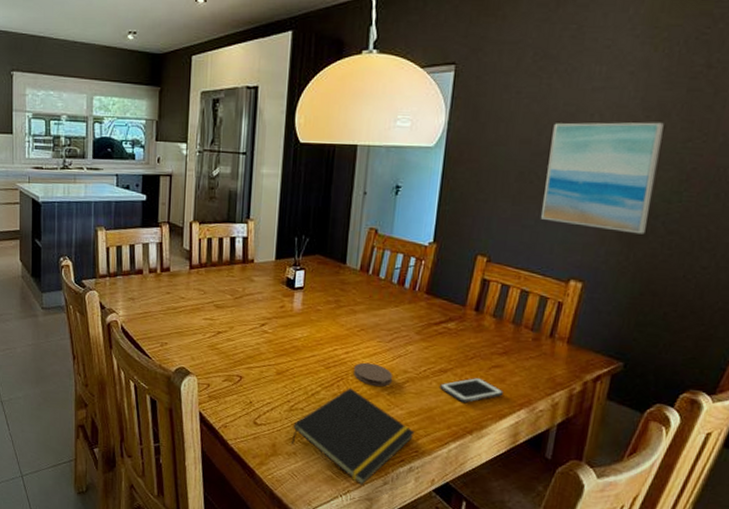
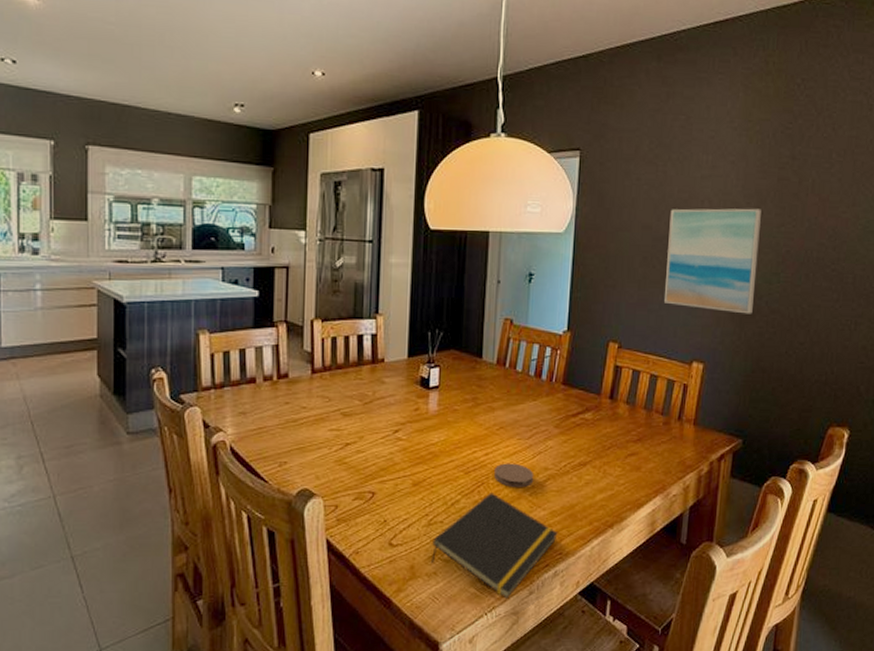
cell phone: present [440,378,504,403] -> none [580,468,640,495]

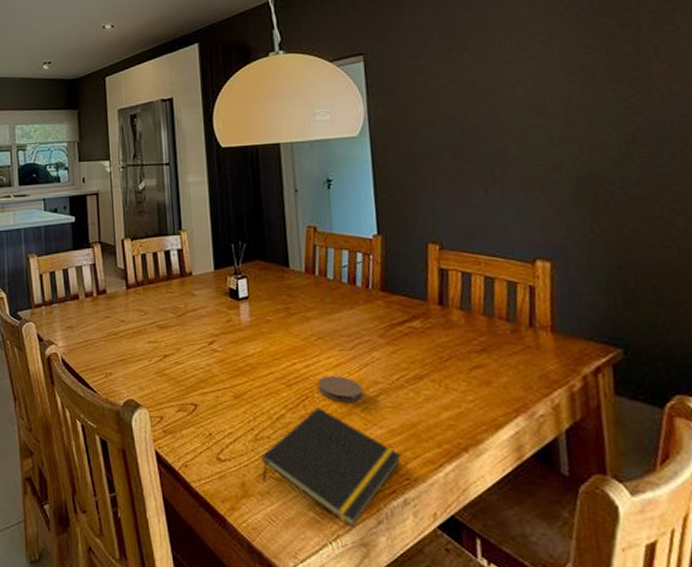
wall art: present [665,208,761,314] -> none [476,85,604,203]

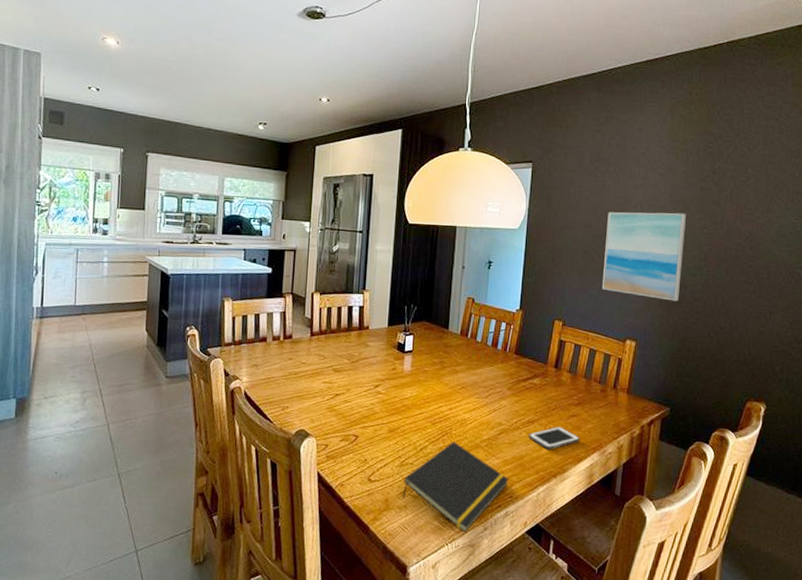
coaster: present [318,375,364,403] -> none [456,417,490,439]
cell phone: none [418,383,493,413] -> present [529,427,580,449]
wall art: none [476,85,604,203] -> present [602,212,686,301]

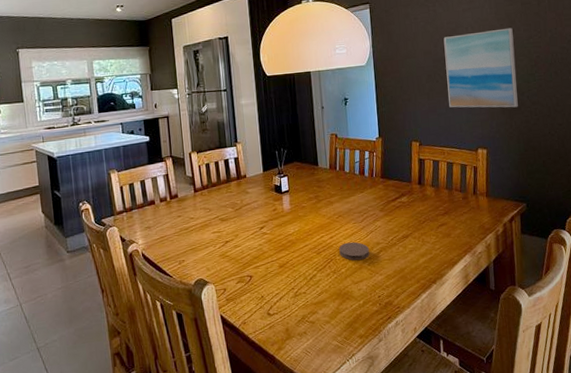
notepad: present [401,441,509,533] -> none [300,266,394,347]
coaster: none [456,417,490,439] -> present [339,242,370,261]
cell phone: present [529,427,580,449] -> none [405,237,451,259]

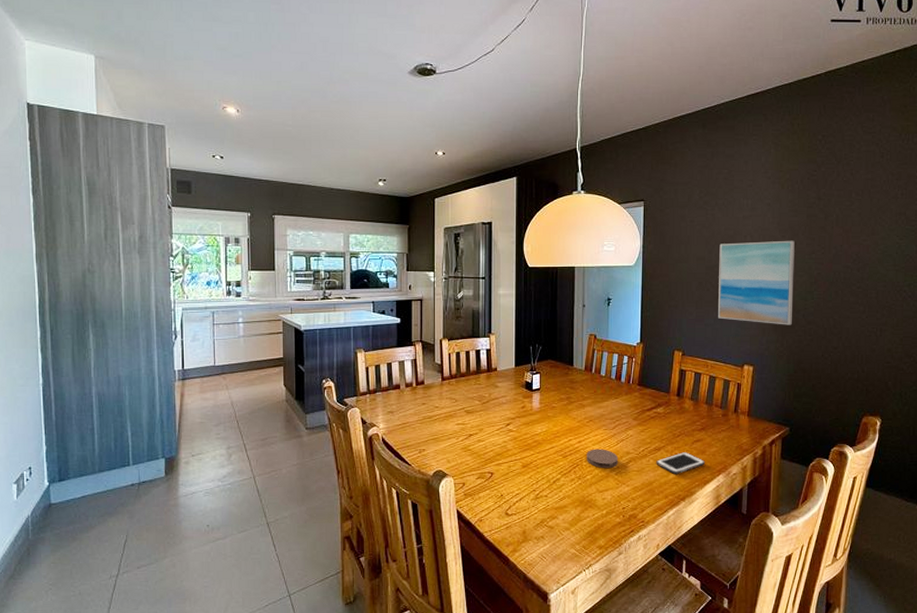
cell phone: none [405,237,451,259] -> present [656,452,705,474]

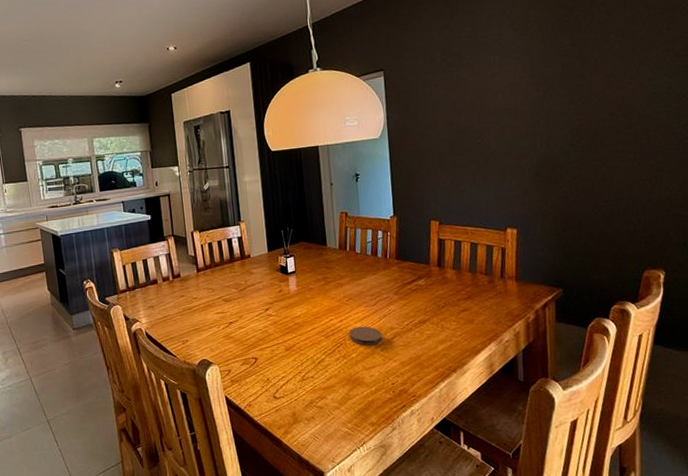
cell phone: present [656,452,705,474] -> none [422,323,474,346]
wall art: present [718,240,795,325] -> none [468,92,555,184]

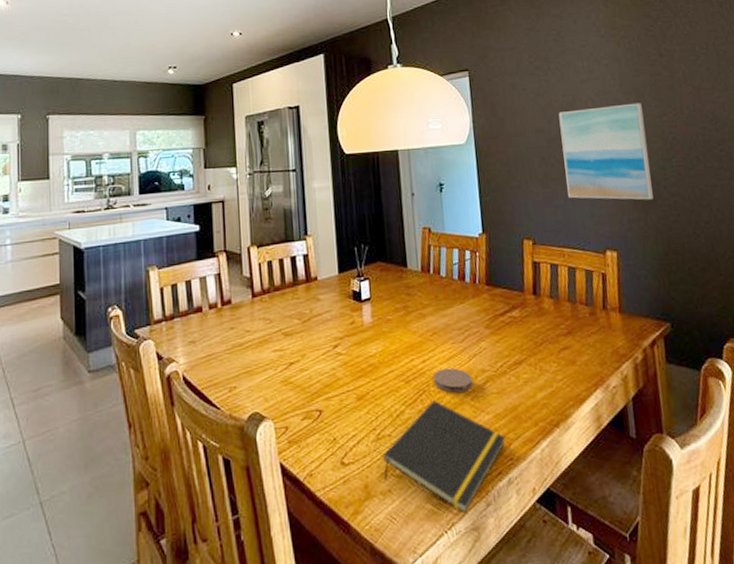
notepad: none [307,351,410,435] -> present [383,400,506,513]
wall art: none [468,92,555,184] -> present [558,102,654,200]

